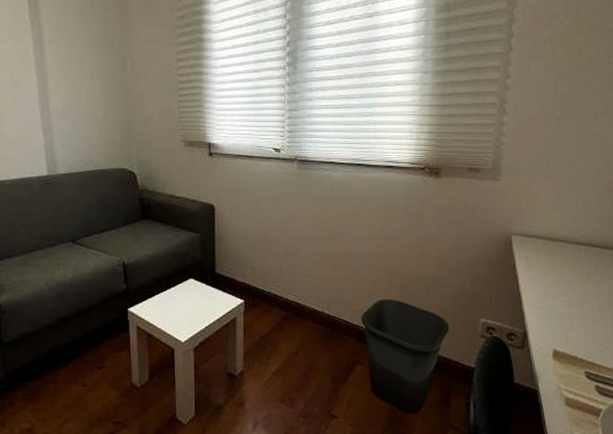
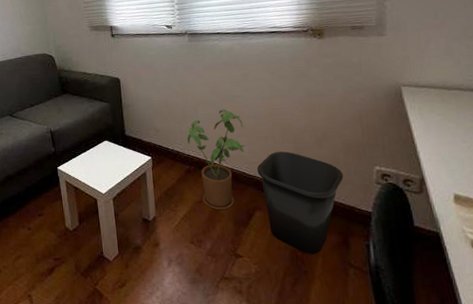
house plant: none [286,248,350,365] -> present [186,109,245,211]

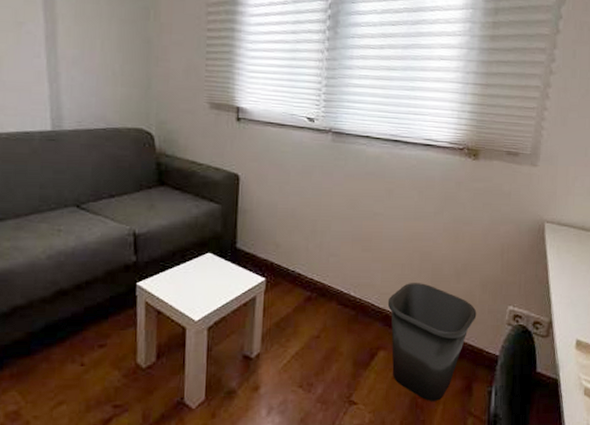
house plant: present [186,109,245,211] -> none [312,227,380,349]

